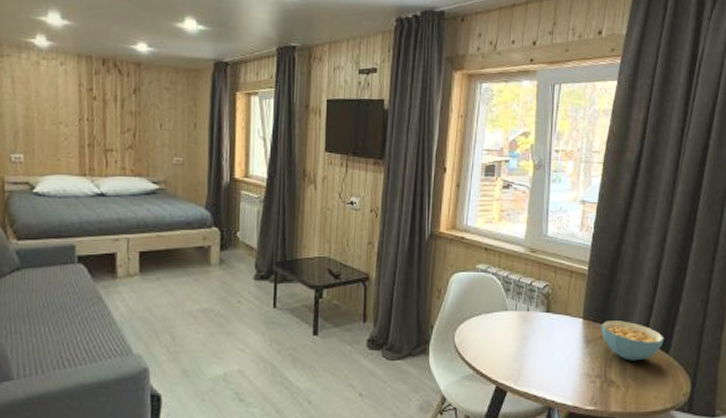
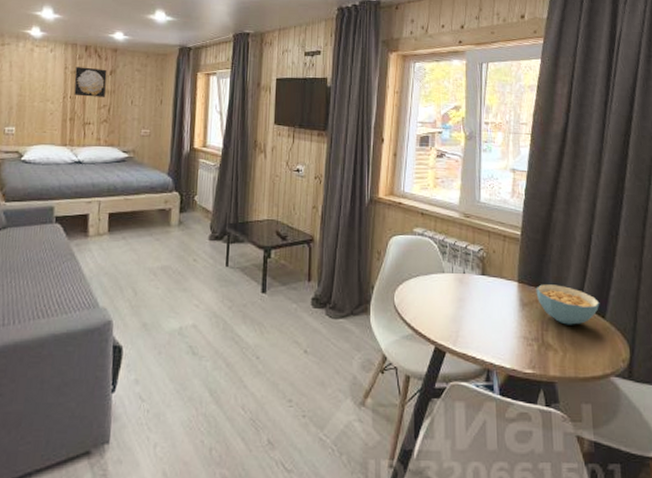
wall art: none [91,83,130,120] -> present [74,67,107,97]

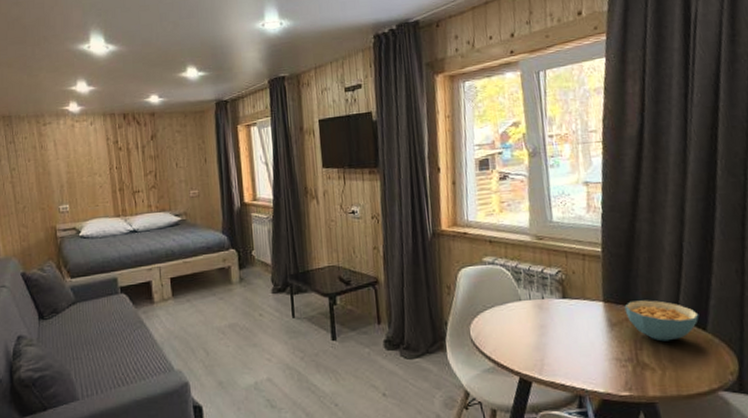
wall art: present [74,67,107,97] -> none [117,135,151,166]

